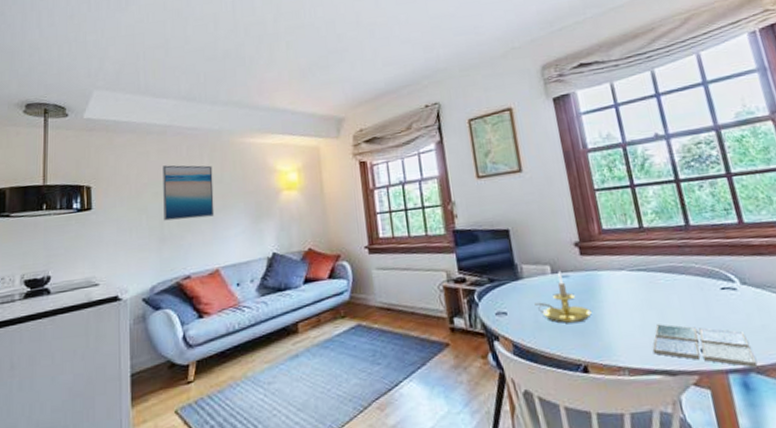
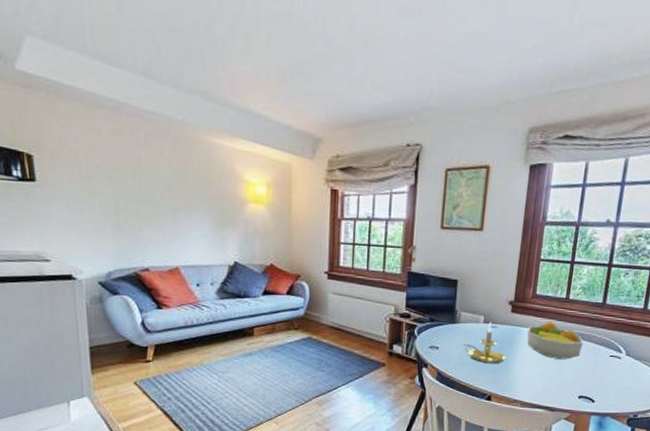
wall art: present [163,165,215,221] -> none [117,149,176,215]
fruit bowl: none [606,257,683,304] -> present [527,321,584,359]
drink coaster: present [652,324,758,368] -> none [543,374,615,414]

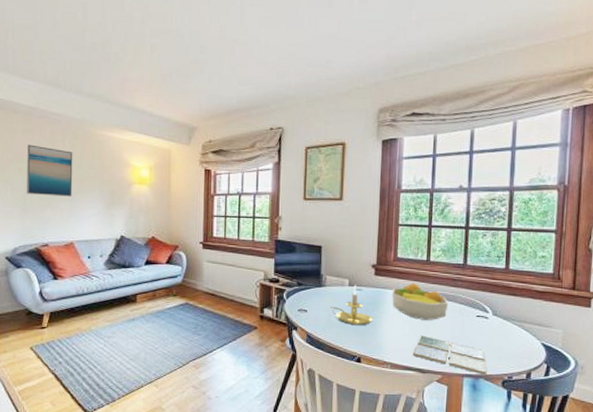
wall art: none [117,149,176,215] -> present [27,144,73,197]
drink coaster: none [543,374,615,414] -> present [412,335,487,375]

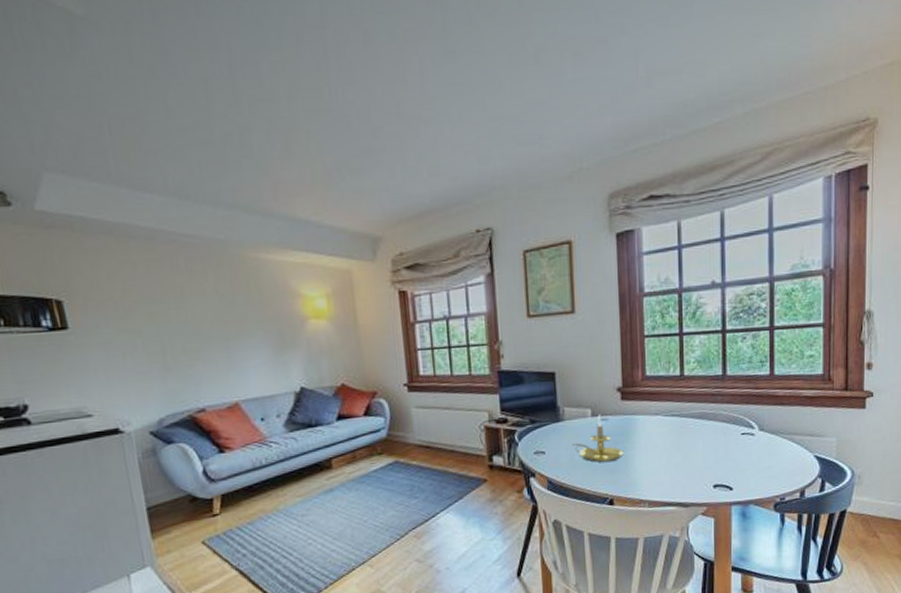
wall art: present [27,144,73,197] -> none [155,280,228,347]
fruit bowl: present [392,282,449,320] -> none [643,403,709,446]
drink coaster: present [412,335,487,375] -> none [672,463,757,500]

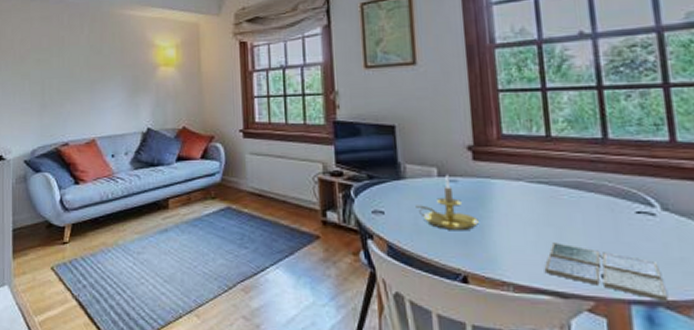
drink coaster: none [672,463,757,500] -> present [544,242,669,302]

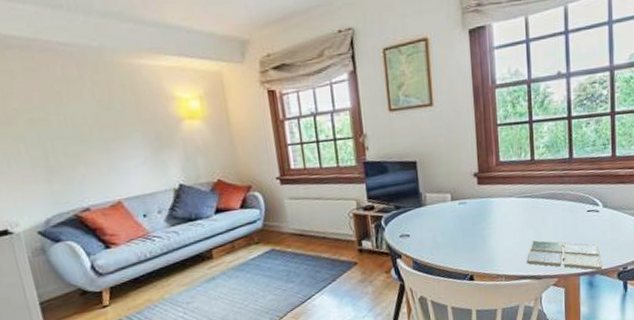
candle holder: present [415,175,479,231] -> none [434,199,482,243]

